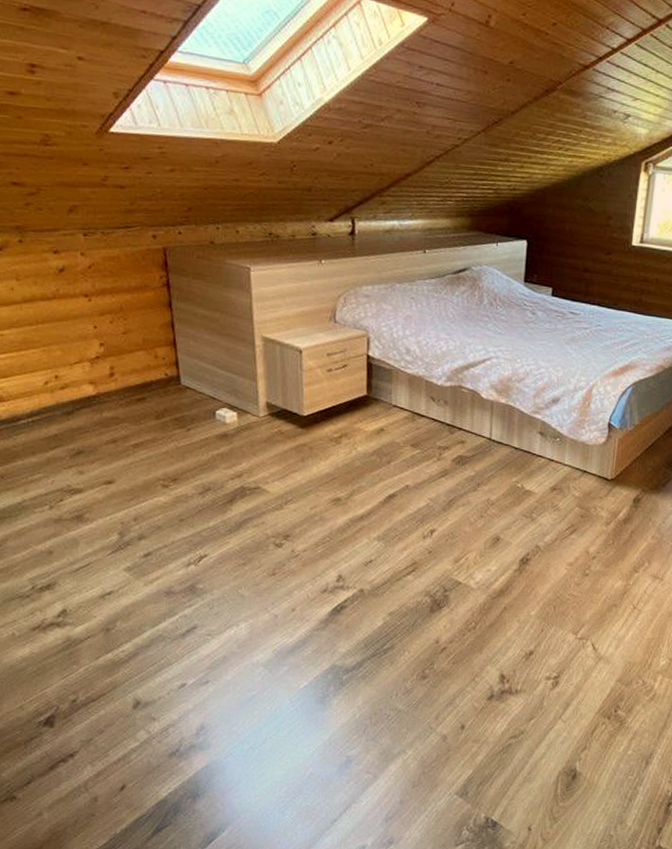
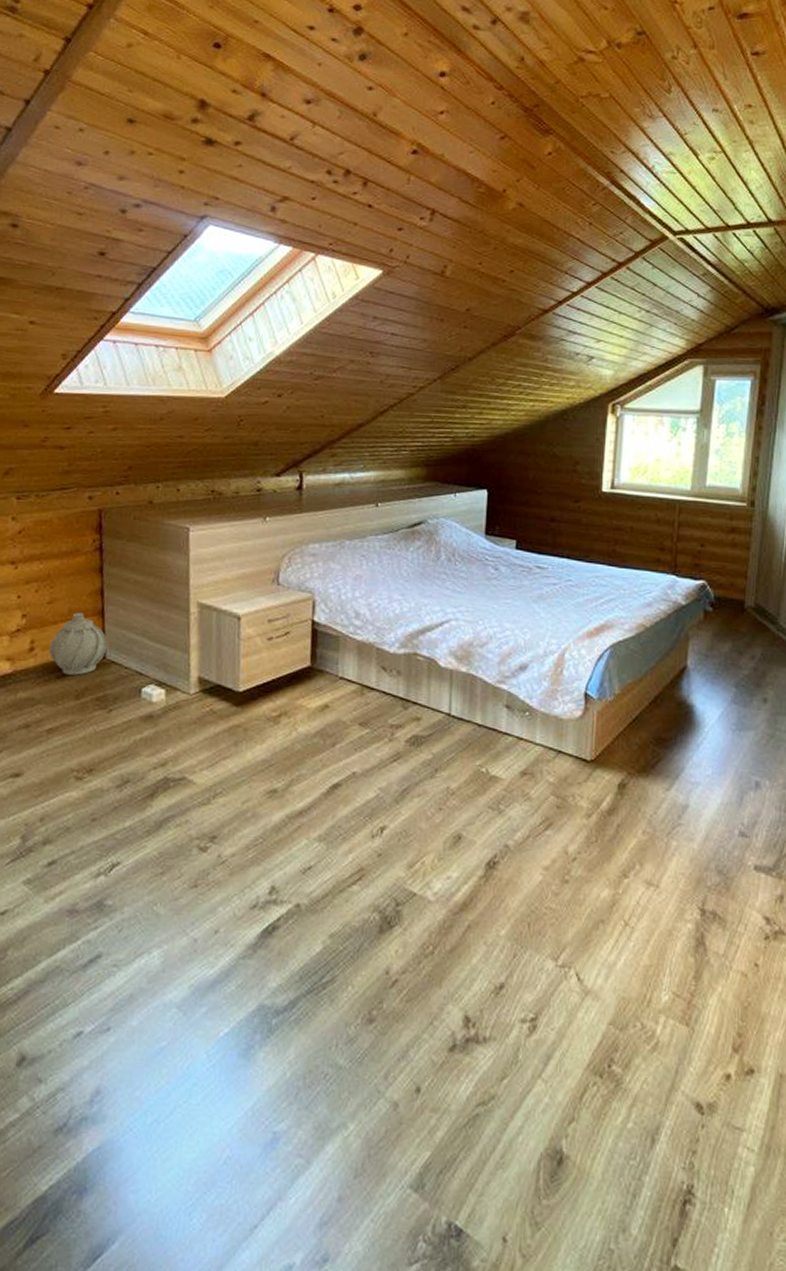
lantern: none [128,343,182,398] -> present [49,613,108,675]

